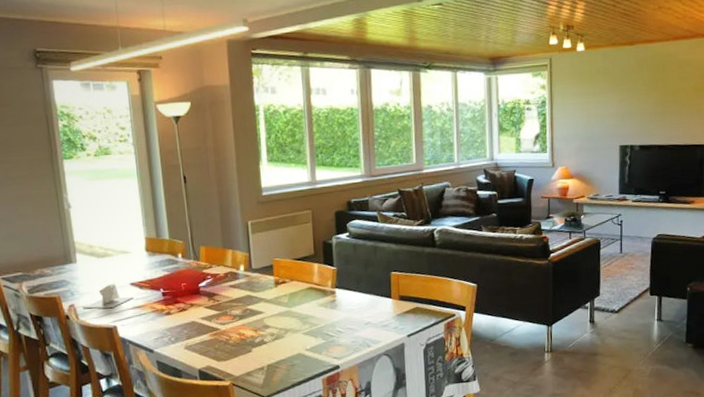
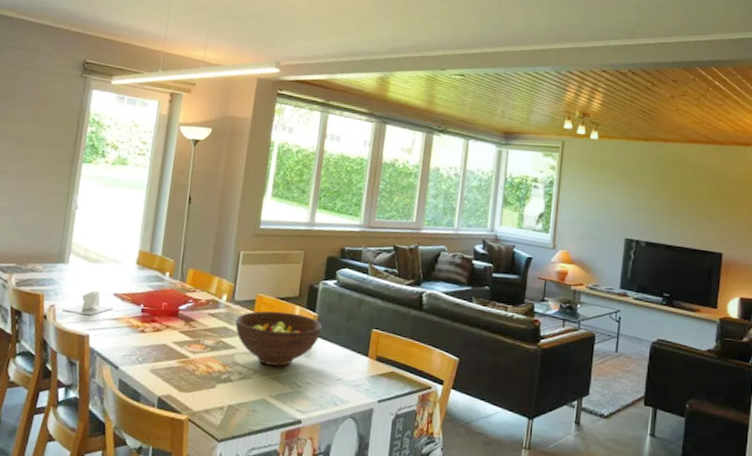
fruit bowl: none [258,270,343,323] -> present [235,311,323,366]

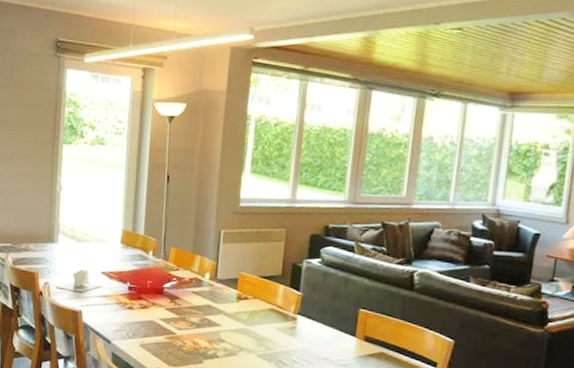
fruit bowl: present [235,311,323,366] -> none [219,289,307,344]

